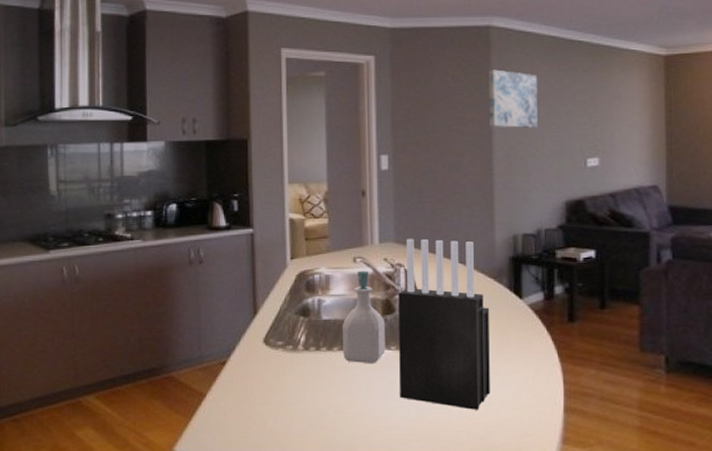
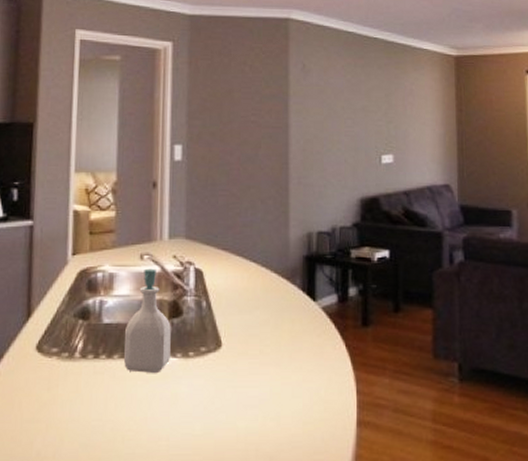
knife block: present [398,238,490,410] -> none [184,234,282,425]
wall art: present [489,69,538,128] -> none [286,62,334,122]

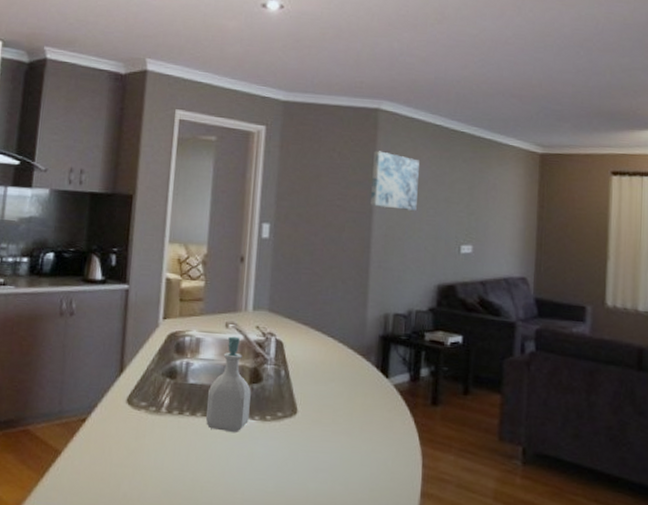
wall art: none [286,62,334,122] -> present [371,150,419,211]

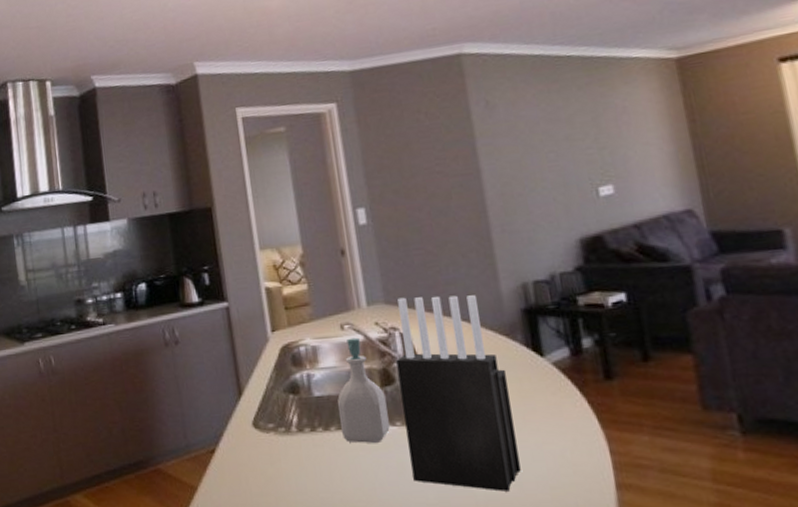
knife block: none [259,308,356,488] -> present [396,295,521,492]
wall art: present [371,150,419,211] -> none [466,100,533,164]

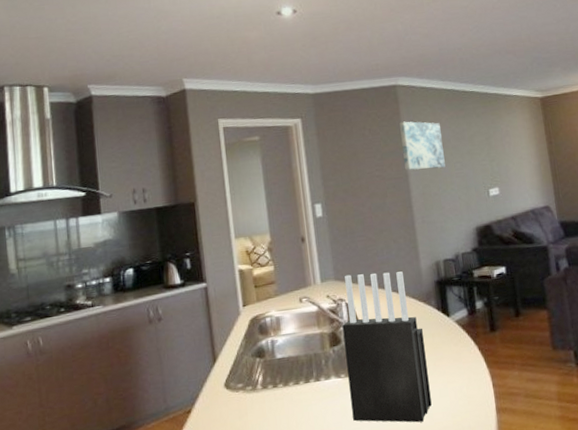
soap bottle: present [337,337,390,443] -> none [295,308,336,394]
wall art: none [466,100,533,164] -> present [399,121,446,171]

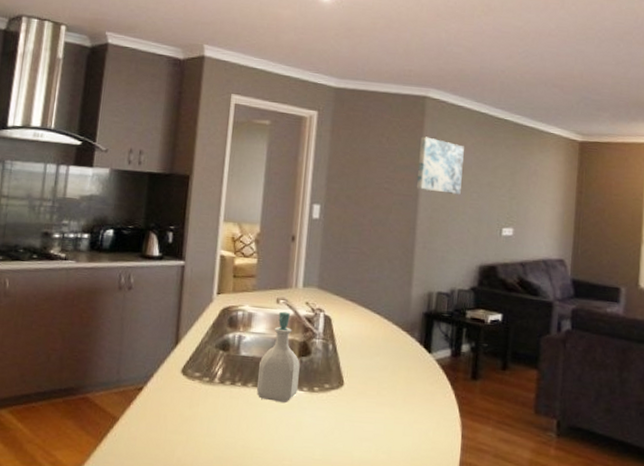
soap bottle: none [295,308,336,394] -> present [256,311,300,403]
knife block: present [342,271,432,423] -> none [307,285,400,457]

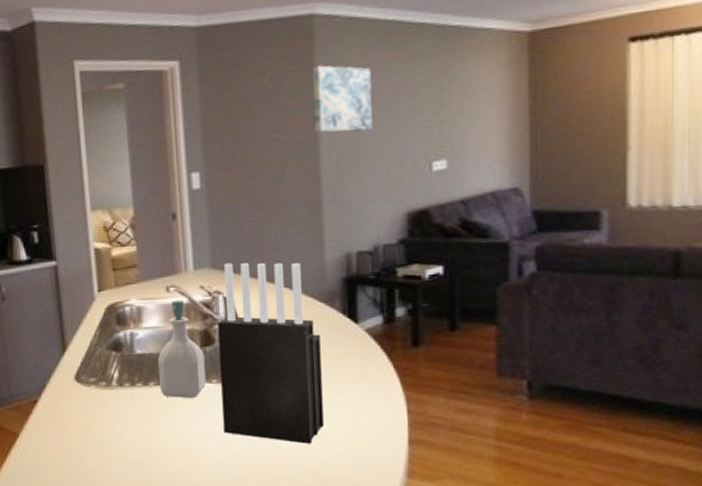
knife block: none [307,285,400,457] -> present [217,262,324,444]

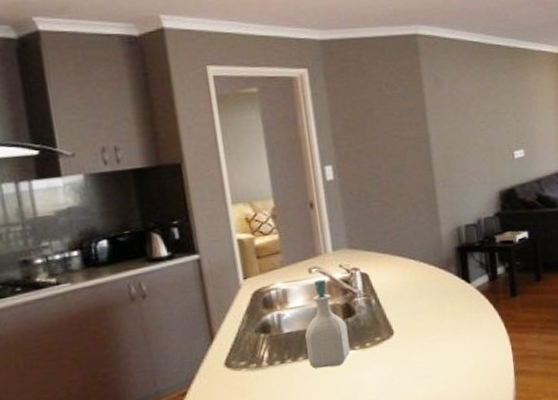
knife block: present [217,262,324,444] -> none [356,238,451,393]
wall art: present [312,65,373,133] -> none [420,75,469,130]

